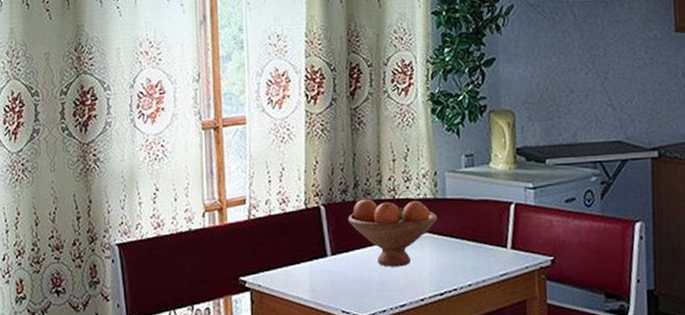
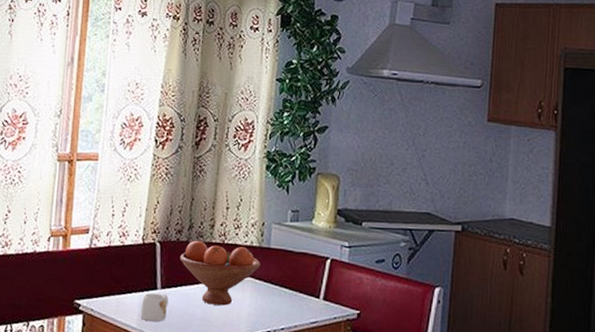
mug: none [312,260,341,291] -> present [140,293,169,322]

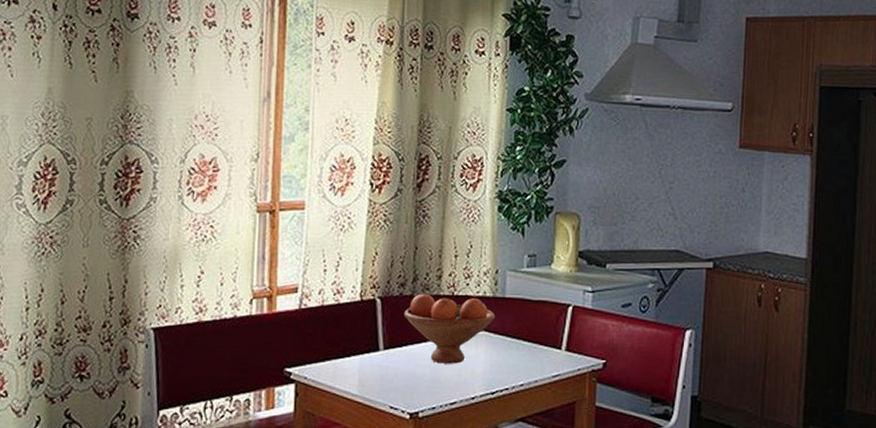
mug: present [140,293,169,322] -> none [361,355,393,386]

